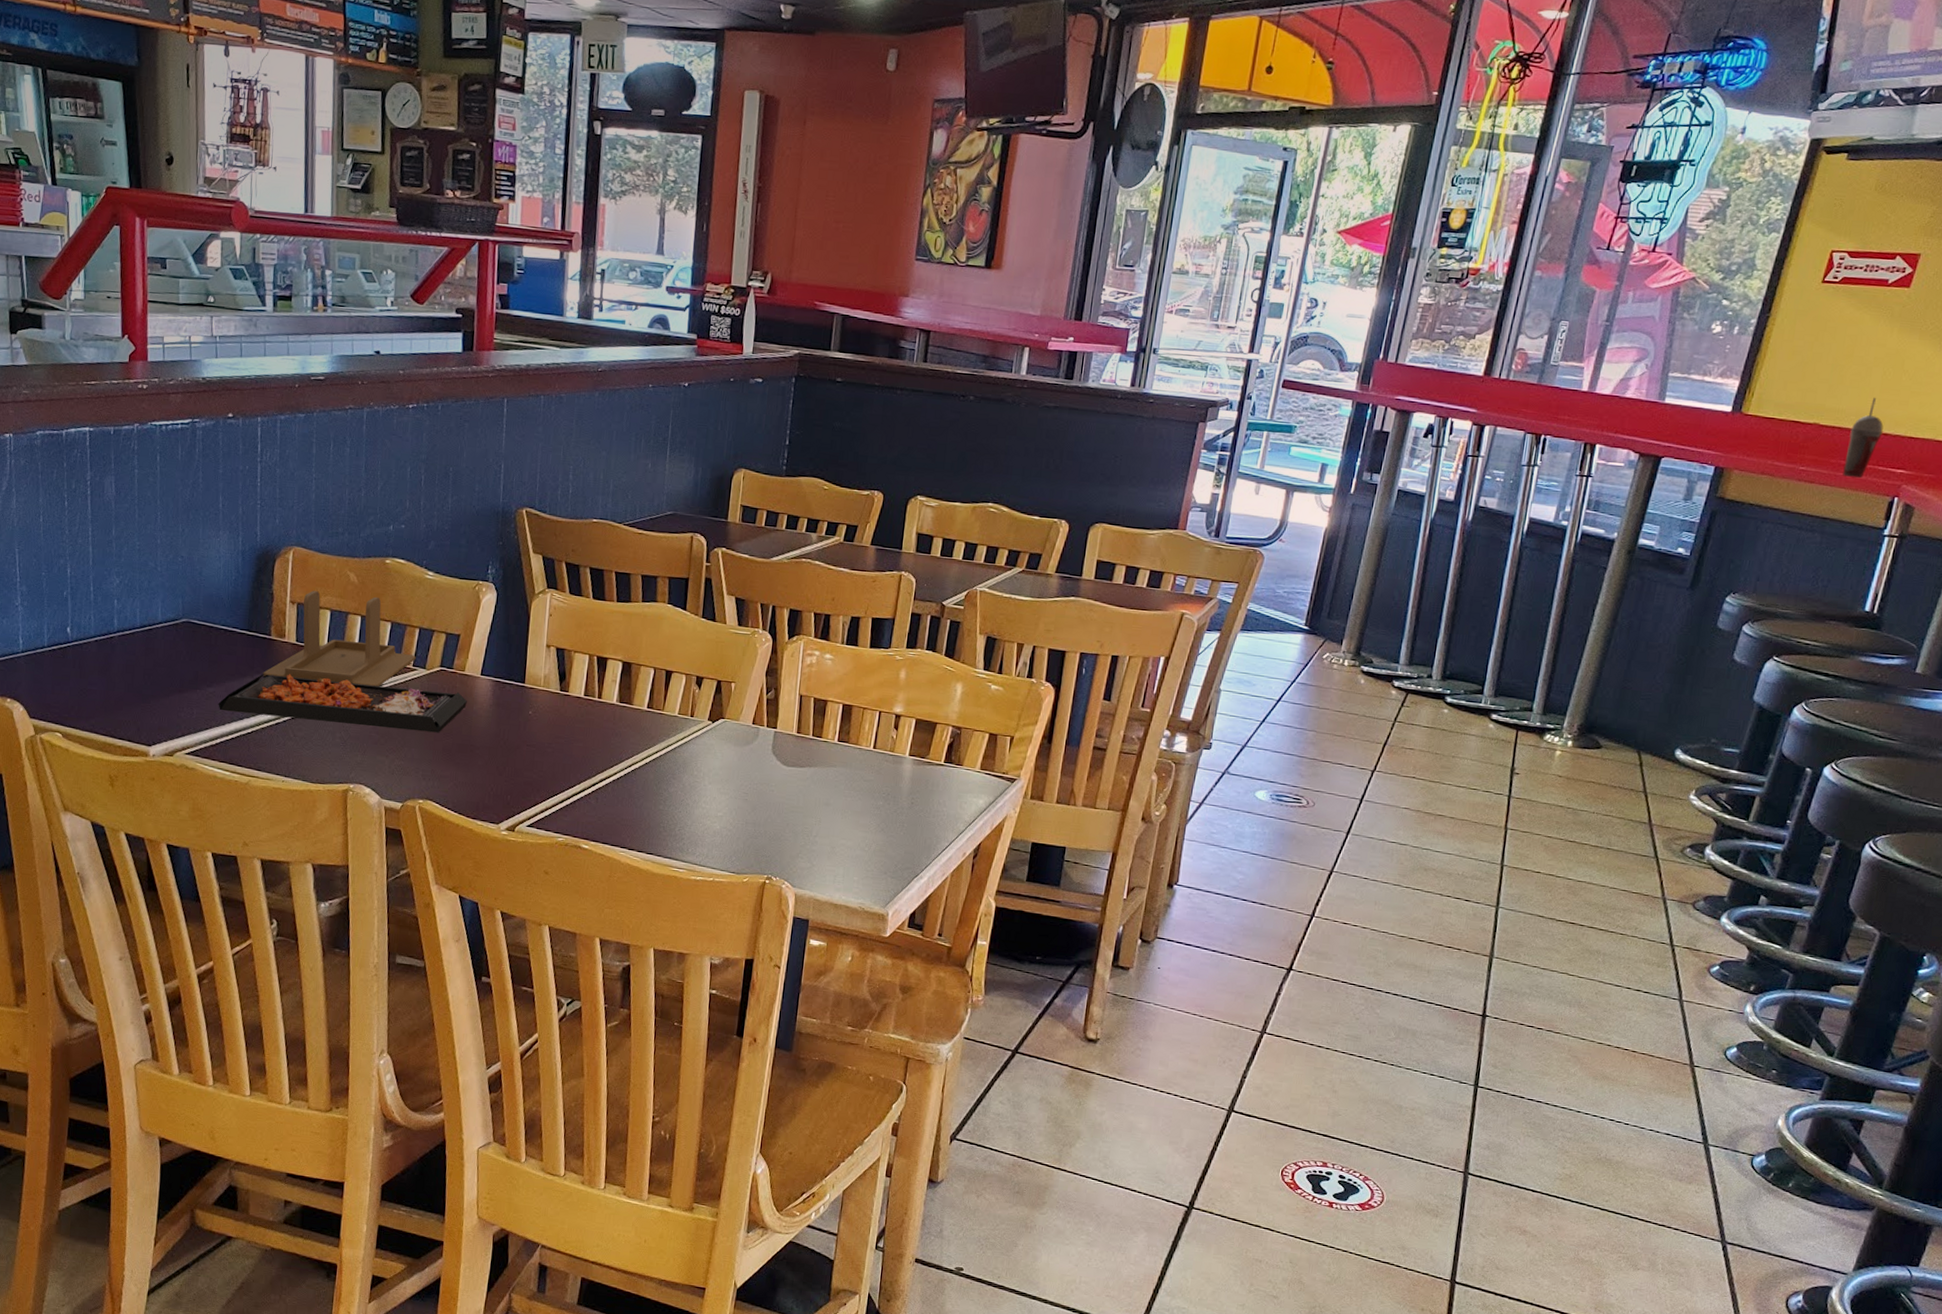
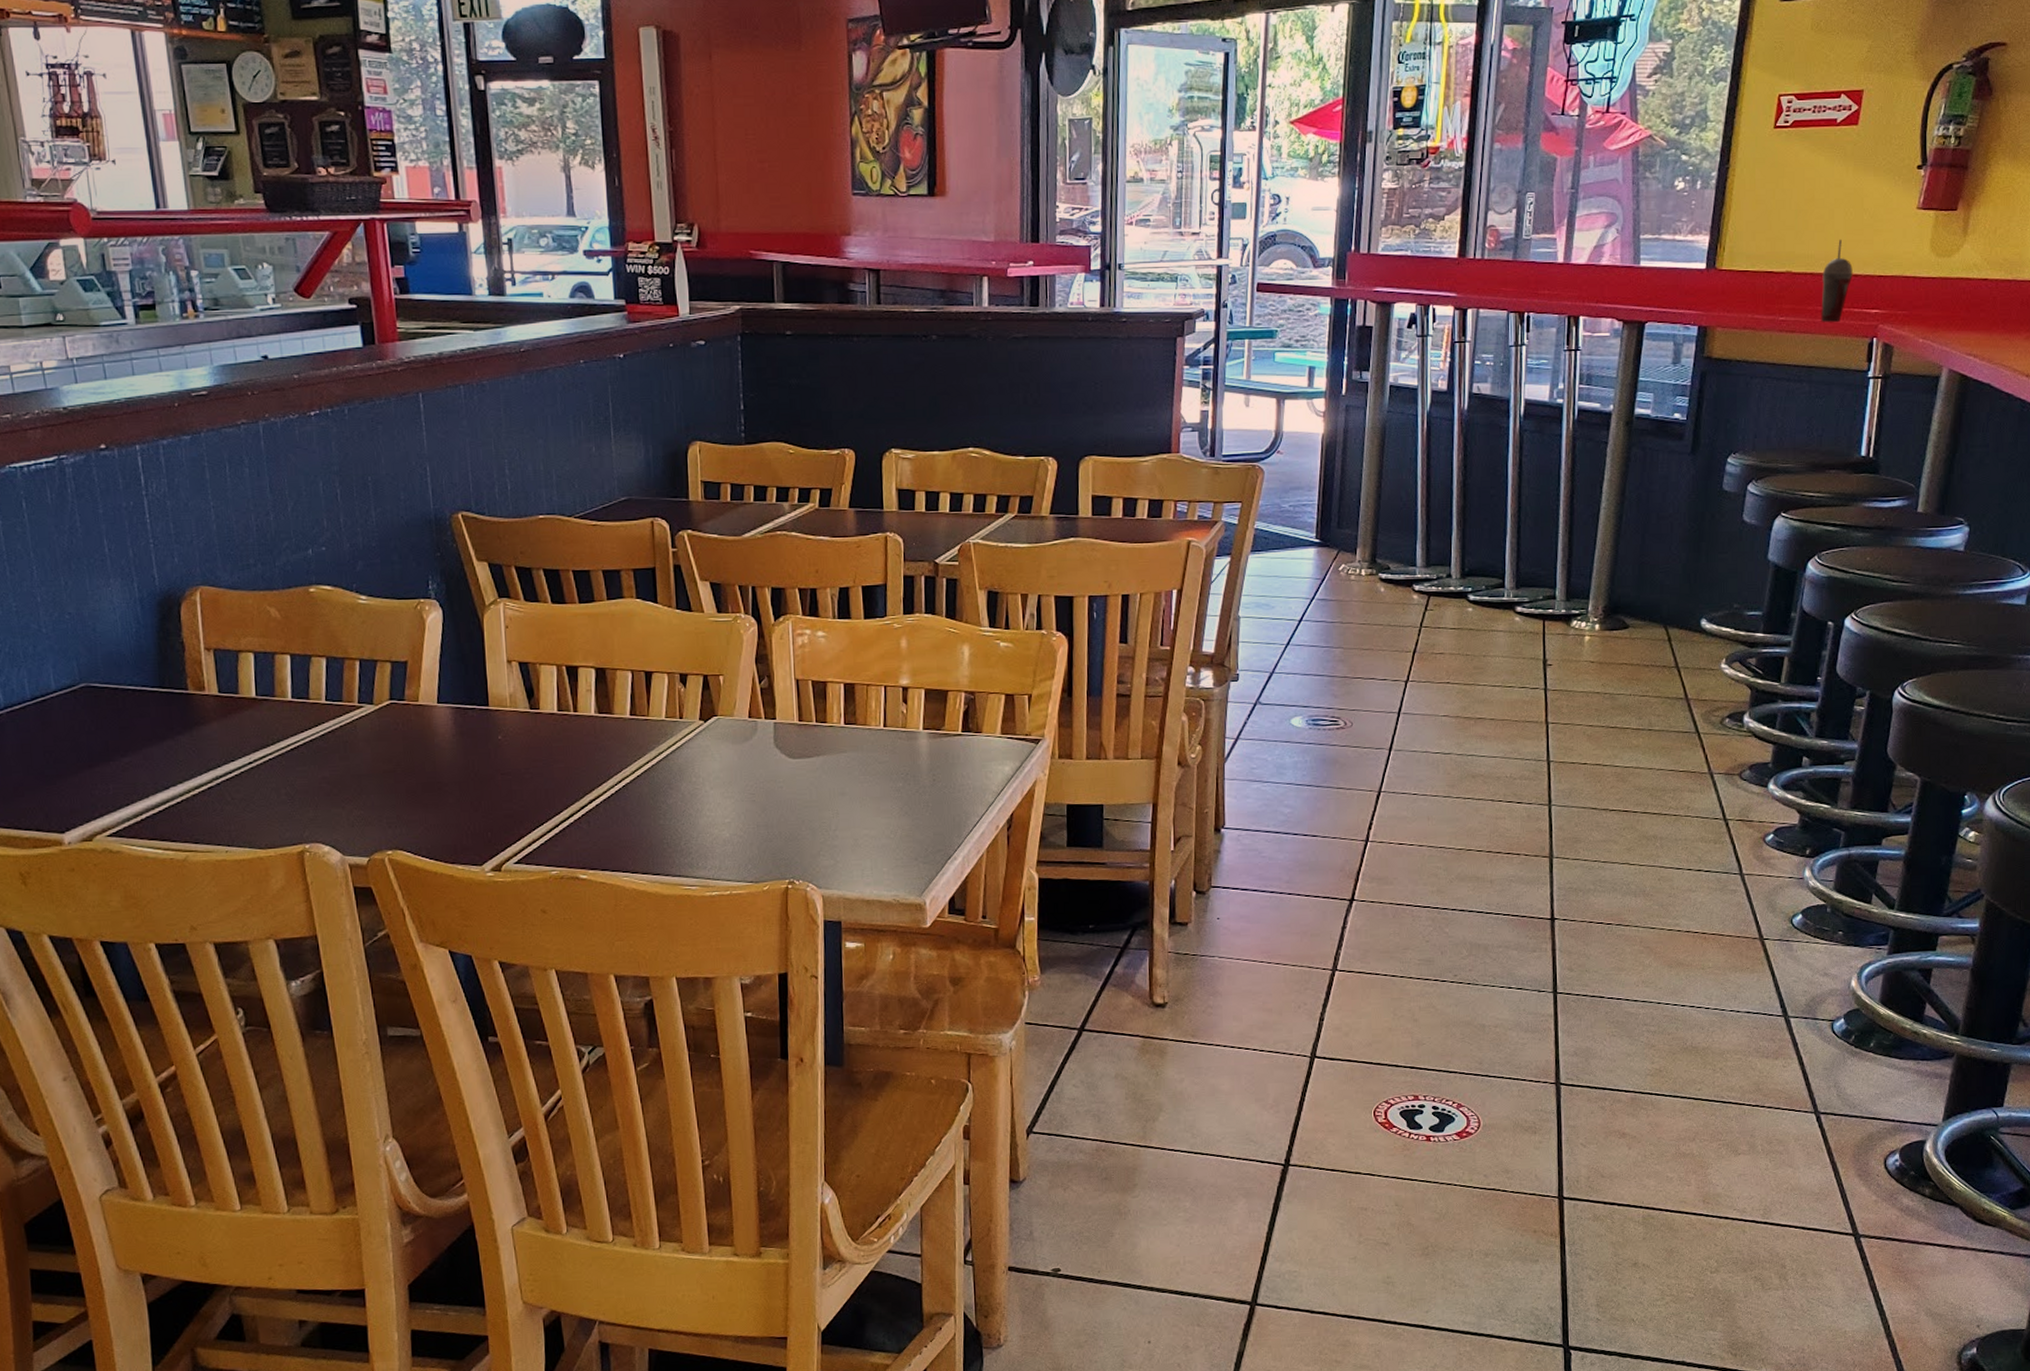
food tray: present [218,673,467,733] -> none [137,726,426,782]
napkin holder: present [263,590,416,687] -> none [185,631,360,736]

